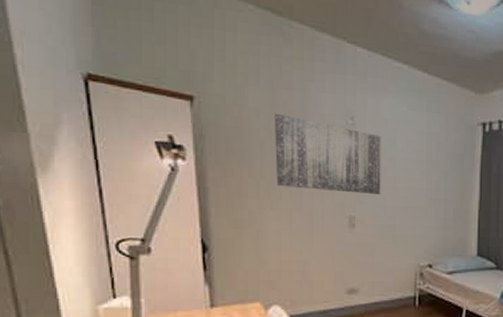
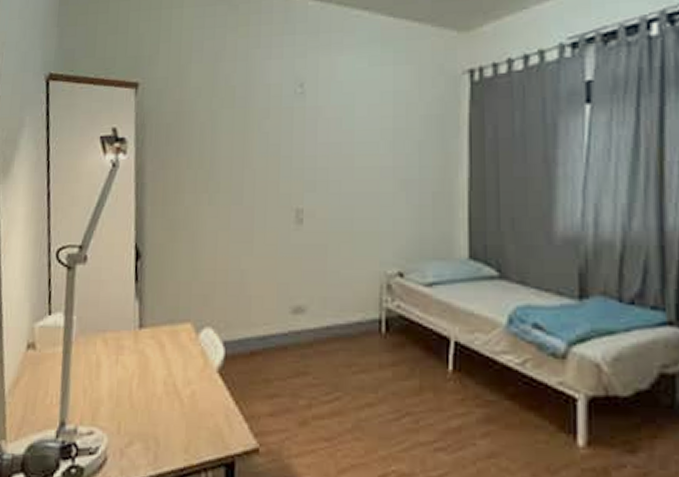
wall art: present [274,113,382,195] -> none [215,90,336,180]

